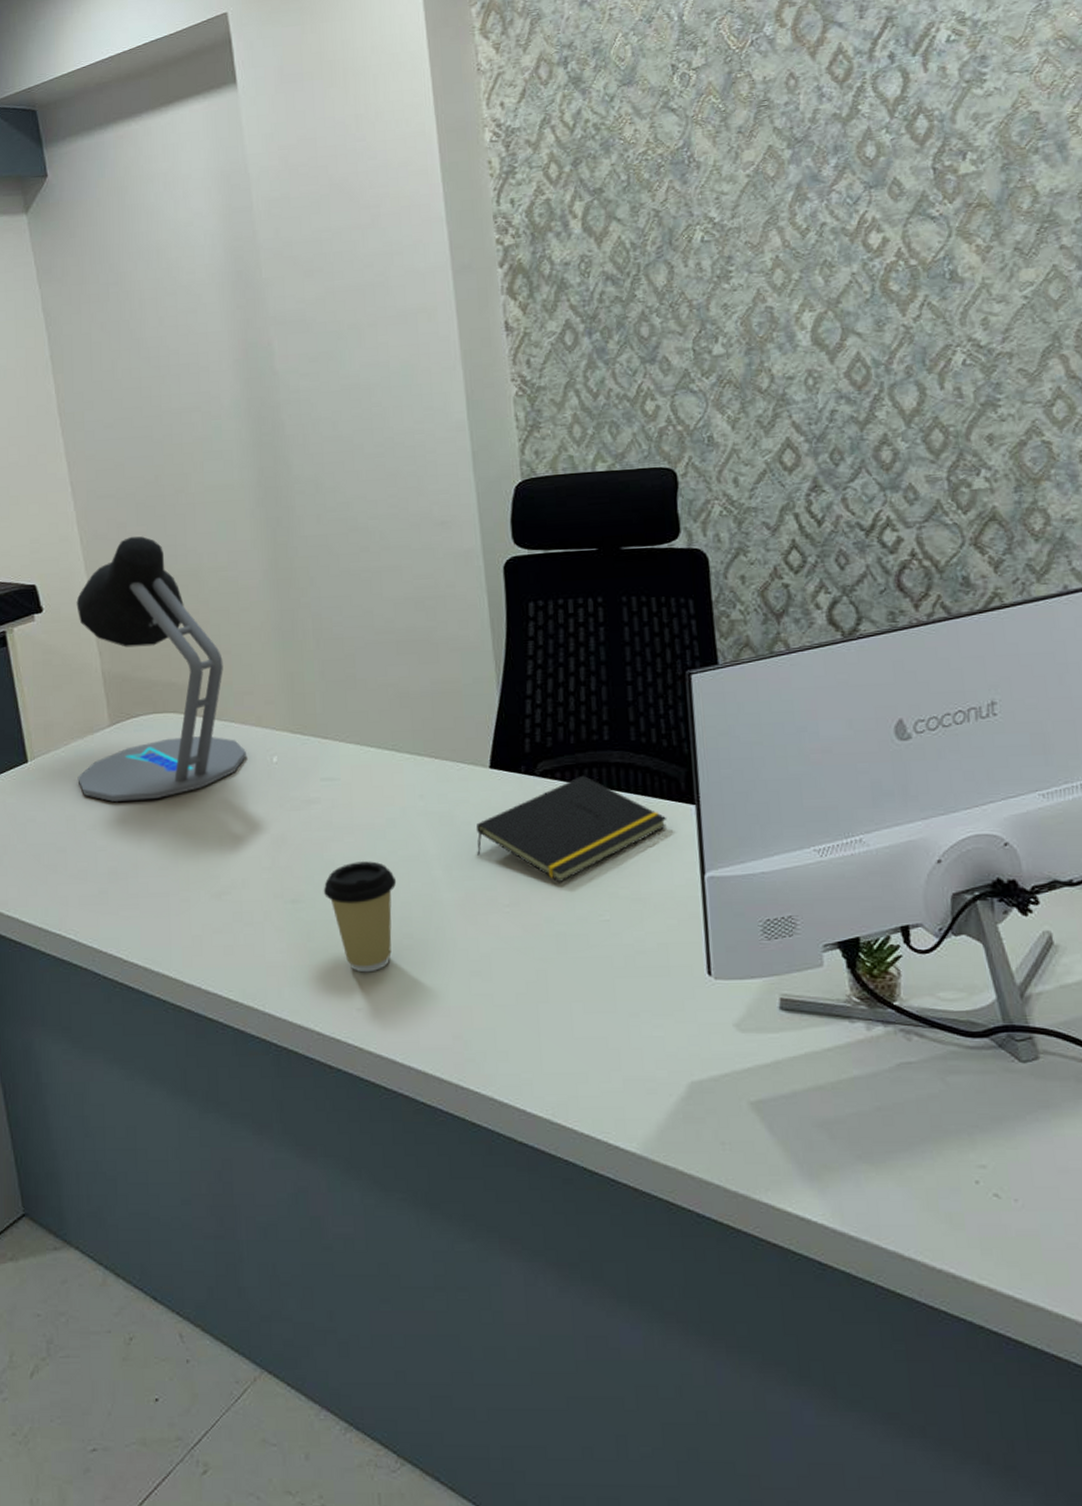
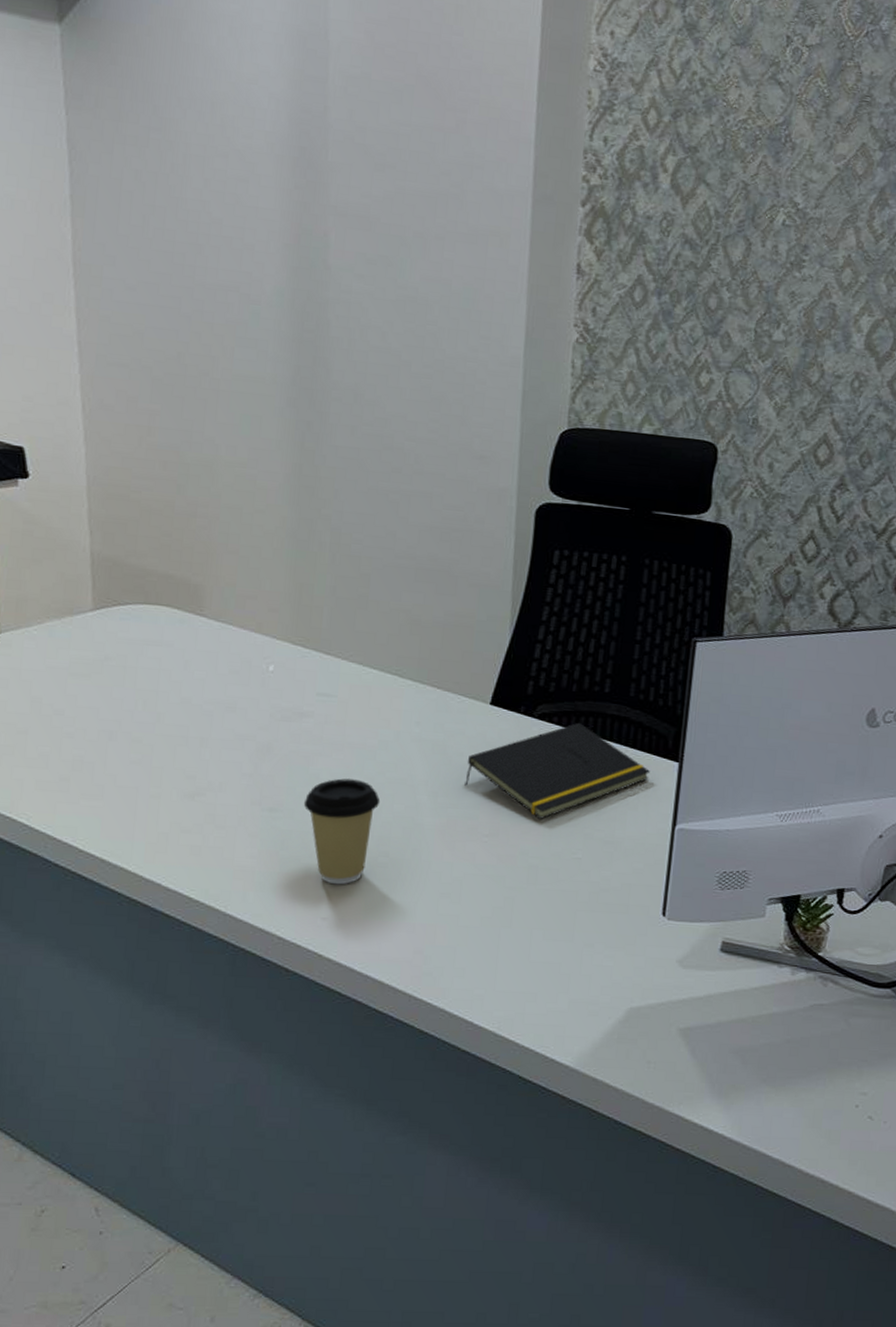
desk lamp: present [76,536,246,802] -> none [49,413,241,692]

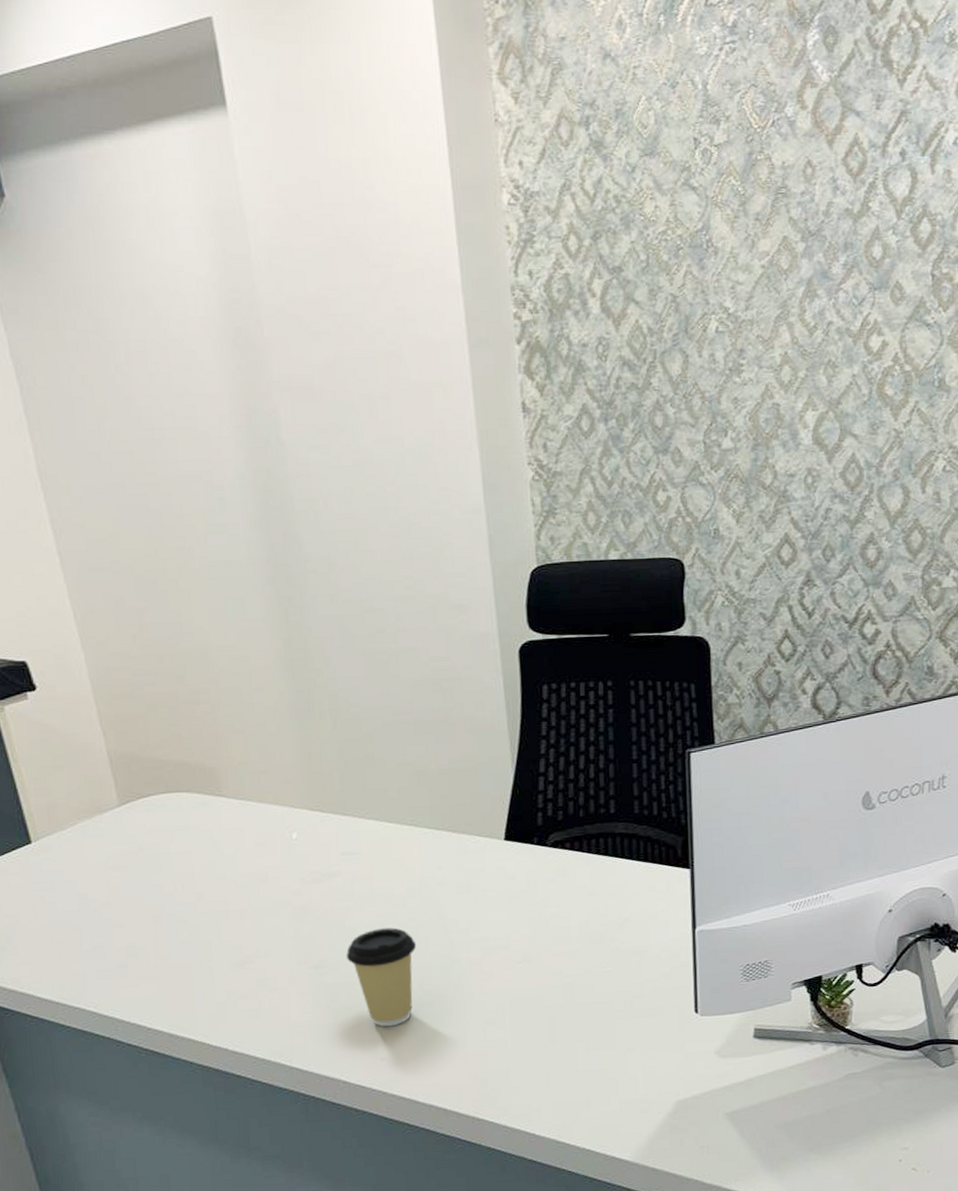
notepad: present [465,722,651,819] -> none [492,845,665,940]

